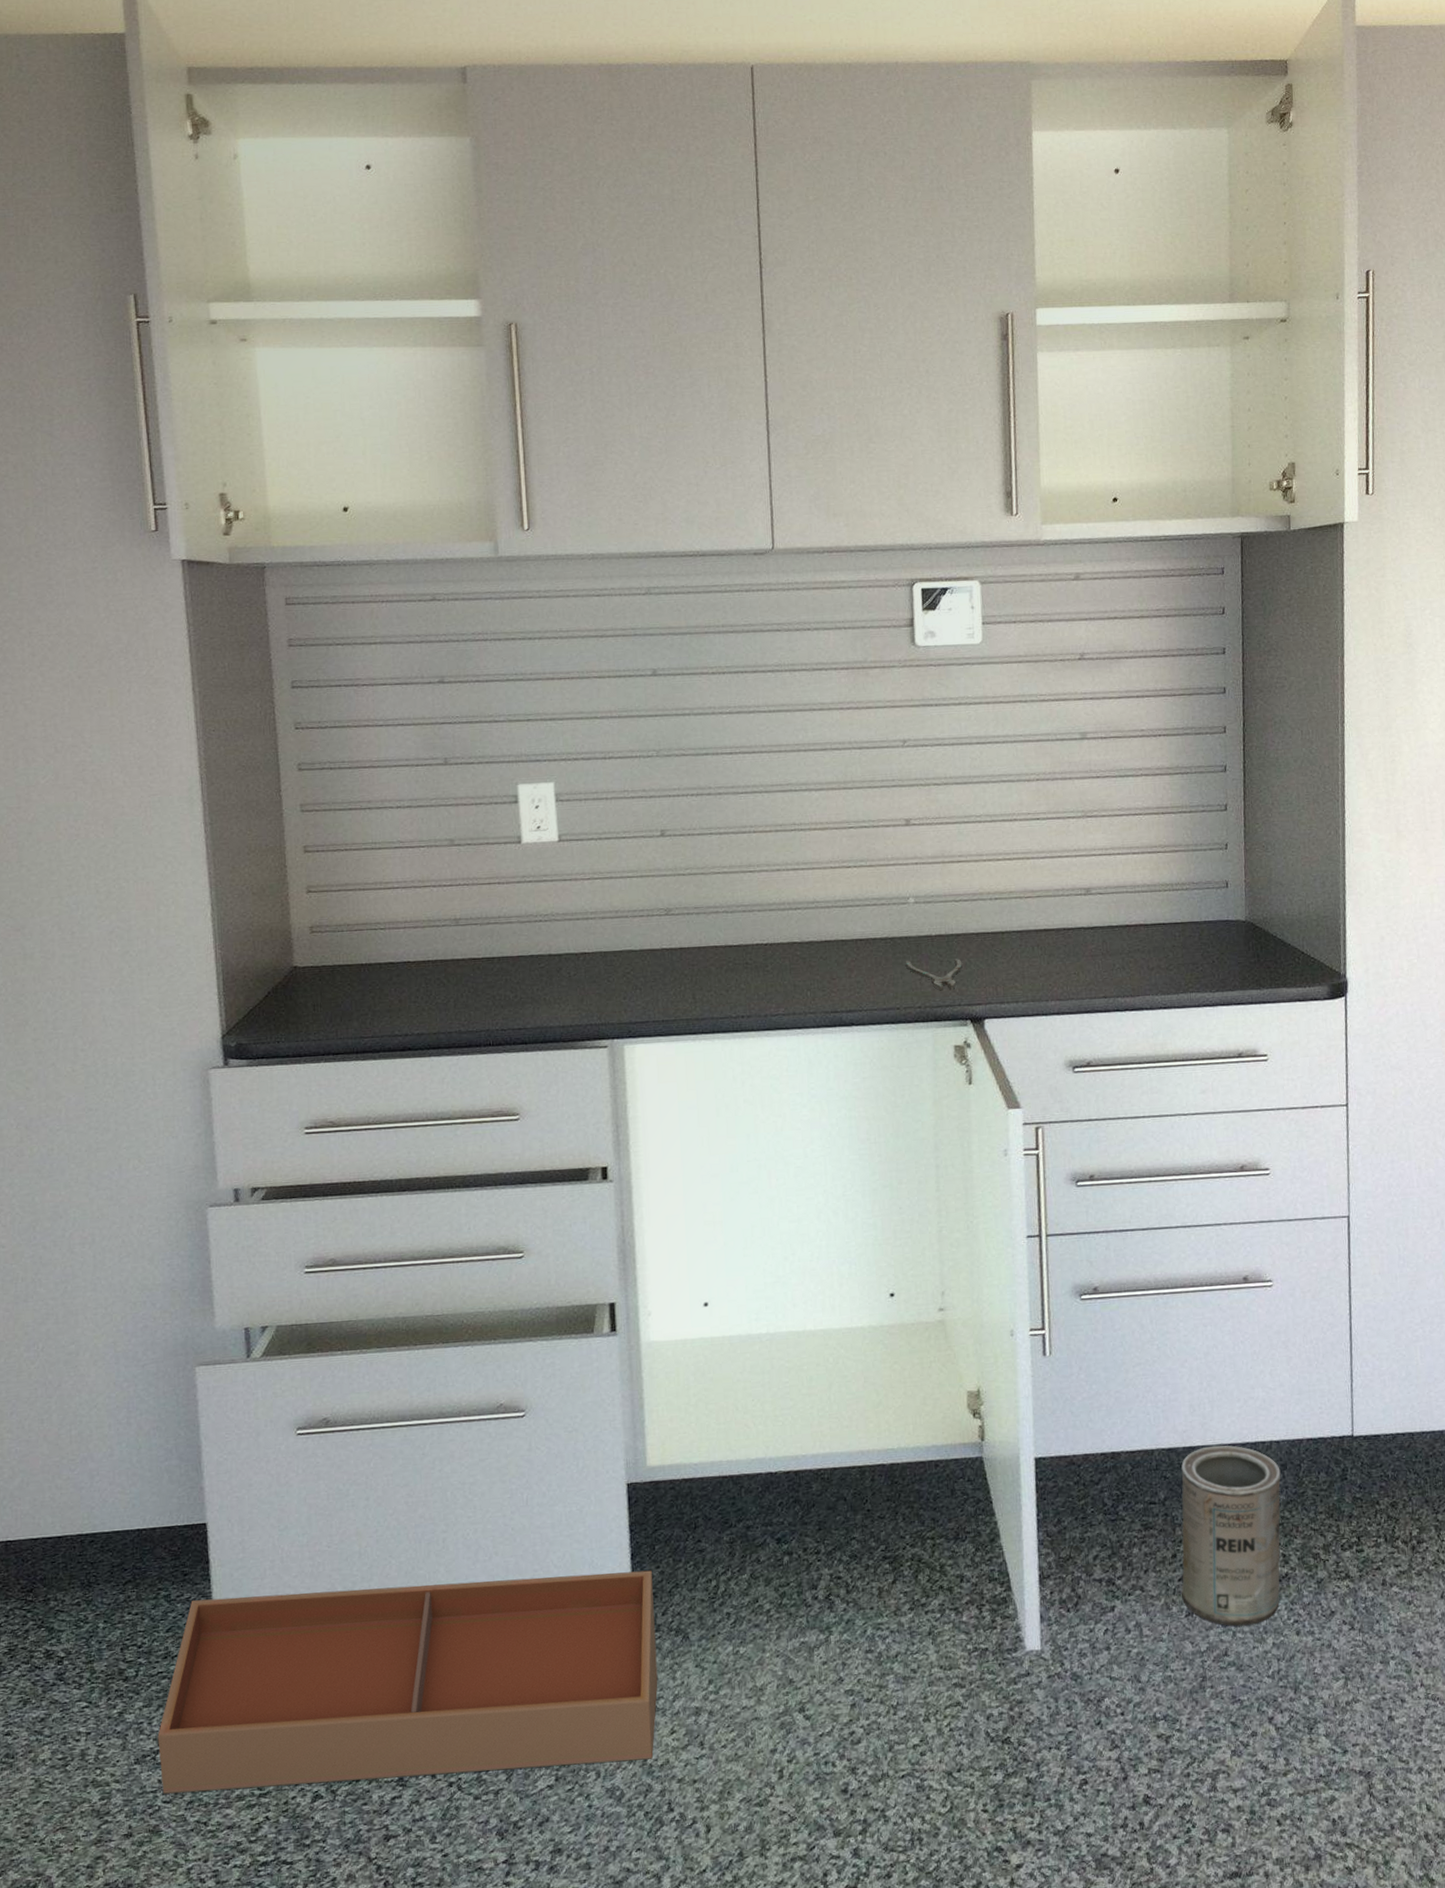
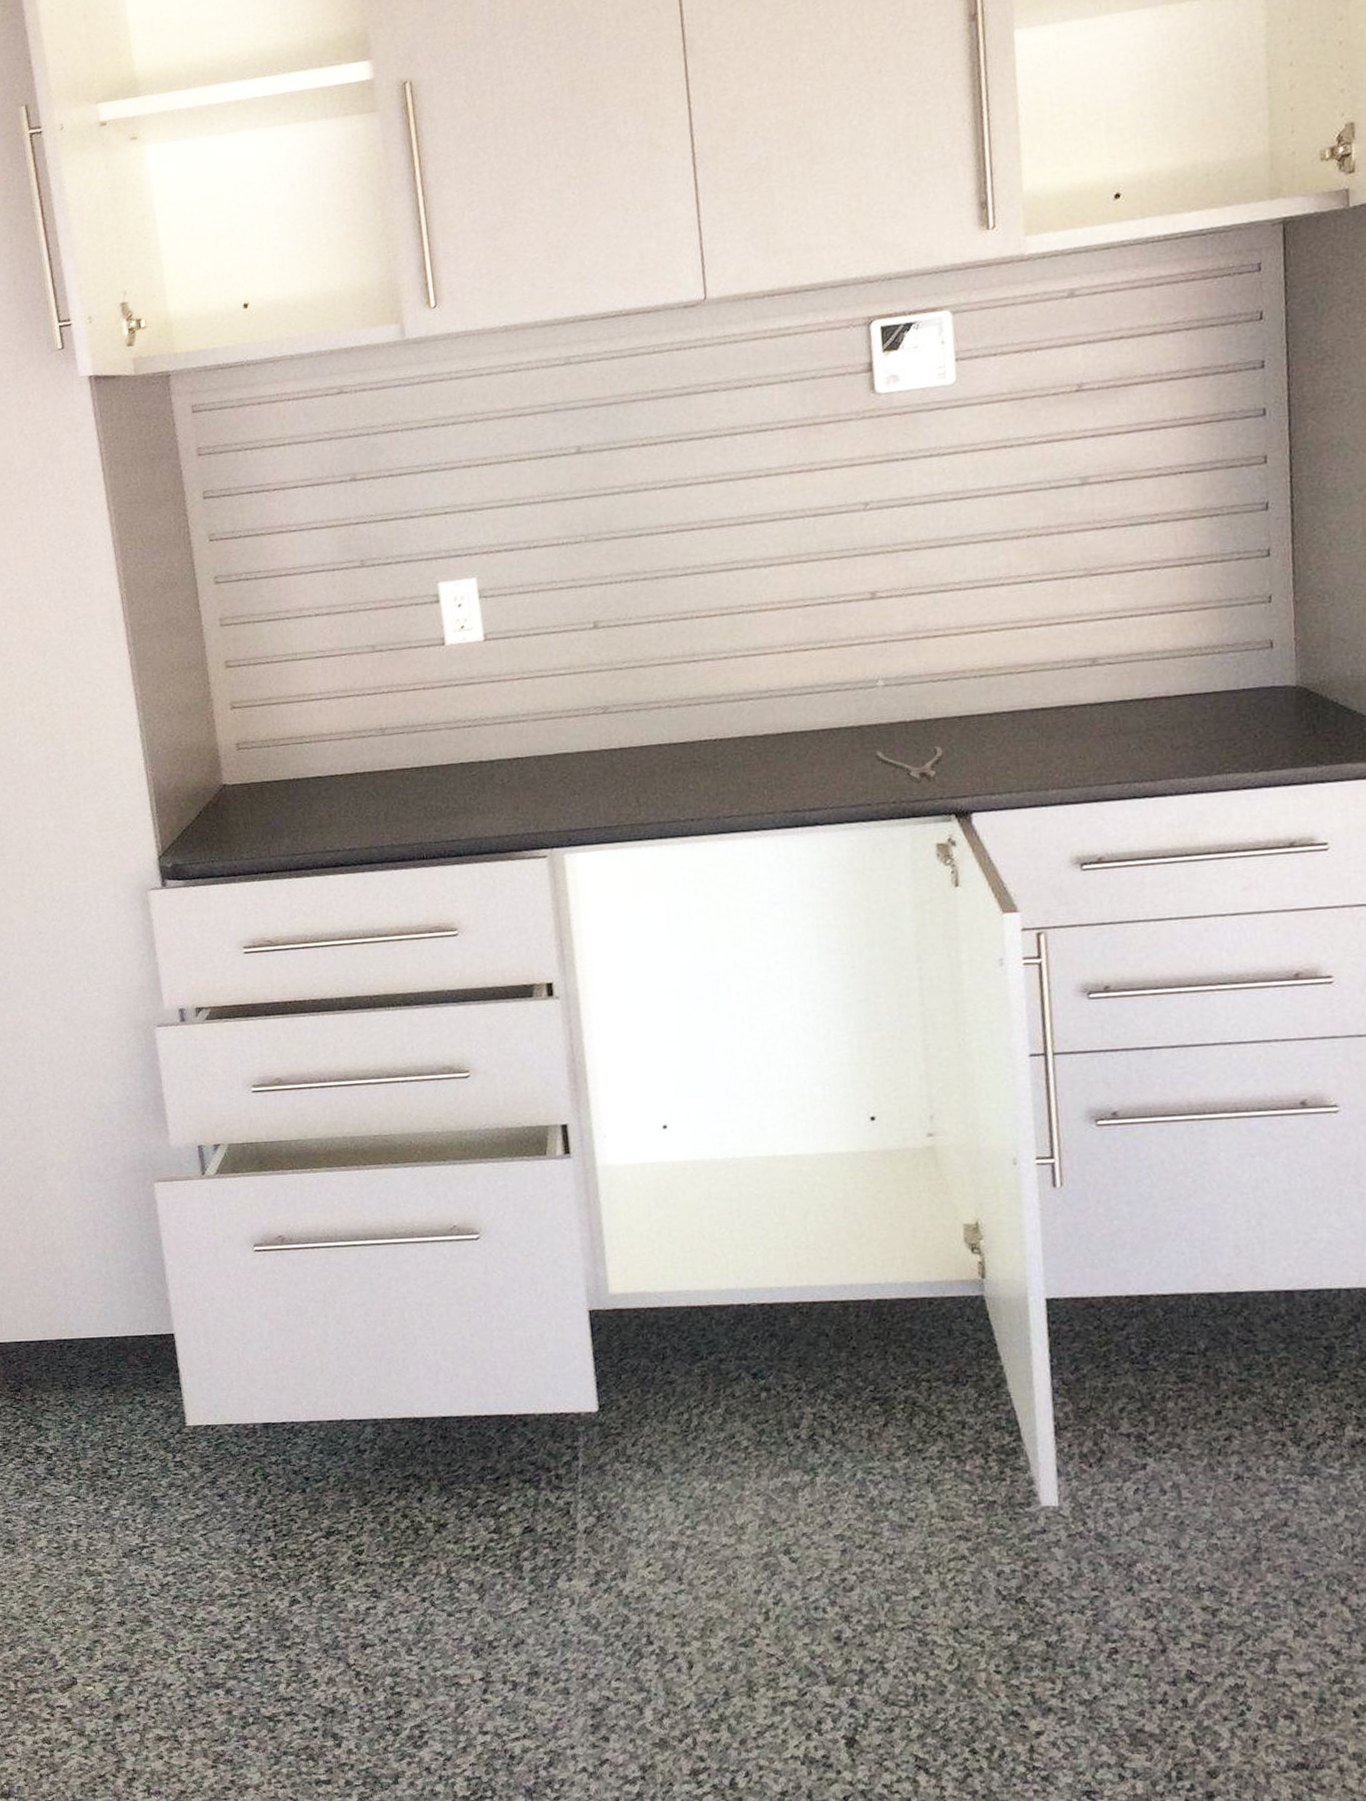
storage bin: present [157,1570,658,1794] -> none [142,1400,631,1591]
paint can: present [1181,1445,1281,1627] -> none [1225,1291,1353,1495]

